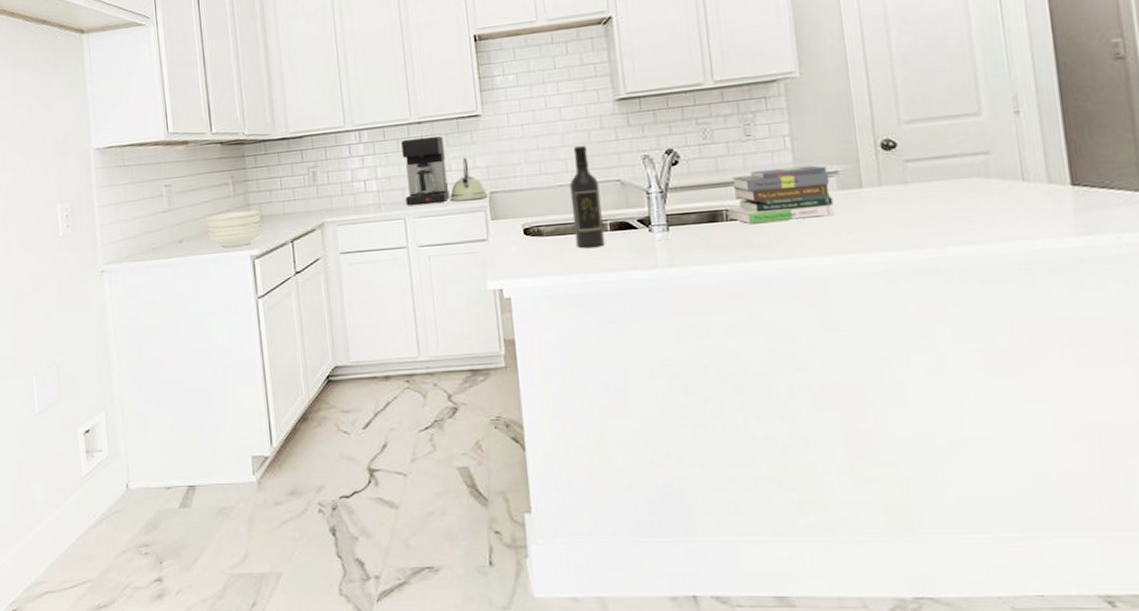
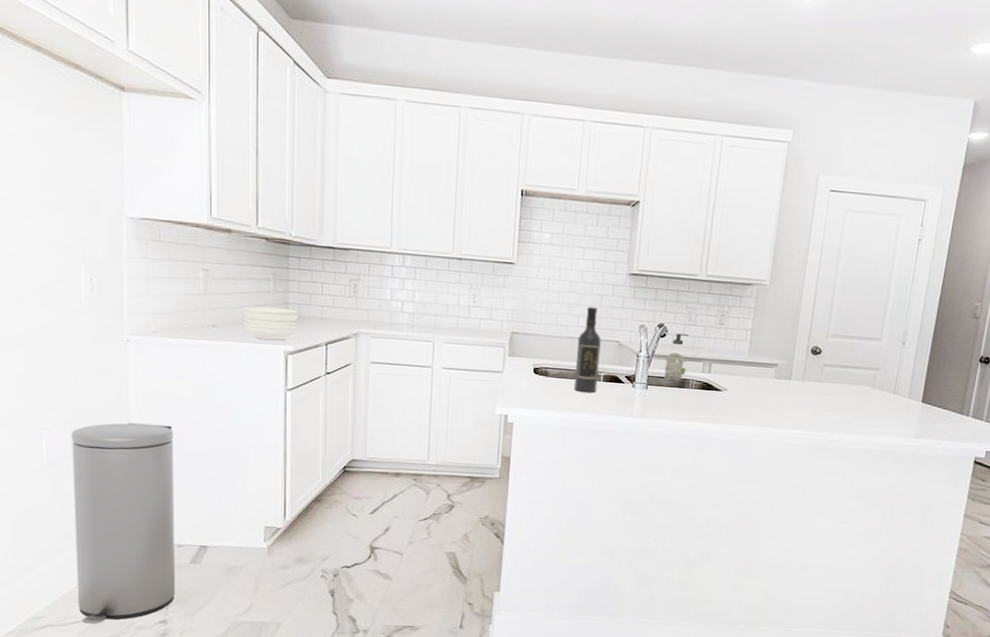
pedal bin: none [58,354,168,588] -> present [71,422,176,624]
coffee maker: present [401,136,450,206] -> none [437,272,478,334]
kettle: present [450,157,488,202] -> none [476,298,509,337]
soap dispenser: none [684,155,714,217] -> present [664,332,690,382]
books: present [727,165,834,224] -> none [692,352,771,398]

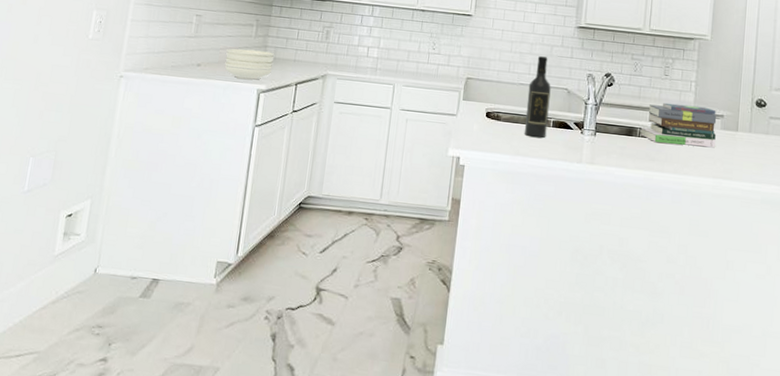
pedal bin: present [71,422,176,624] -> none [25,152,147,359]
soap dispenser: present [664,332,690,382] -> none [611,82,636,130]
books: none [692,352,771,398] -> present [640,102,717,148]

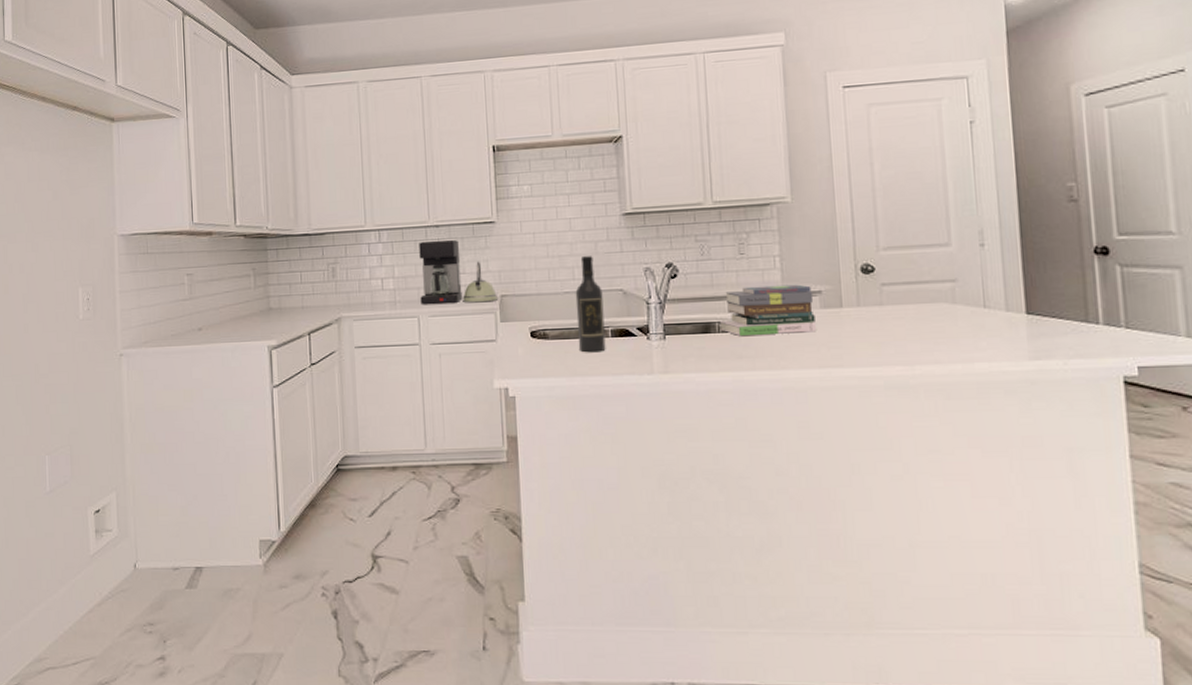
bowl: present [224,48,275,80] -> none [225,302,281,338]
coffee maker: none [398,22,439,79] -> present [419,240,463,305]
kettle: none [434,46,465,82] -> present [463,261,499,303]

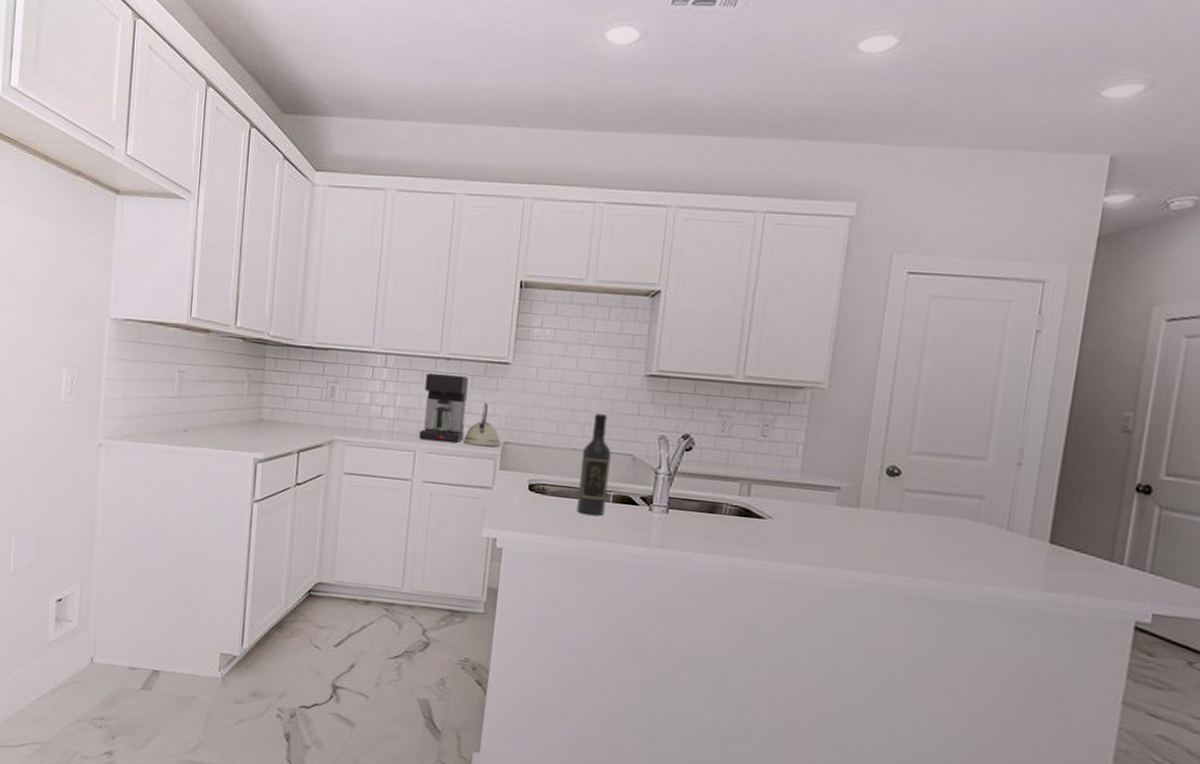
books: present [720,284,816,337] -> none [726,471,832,529]

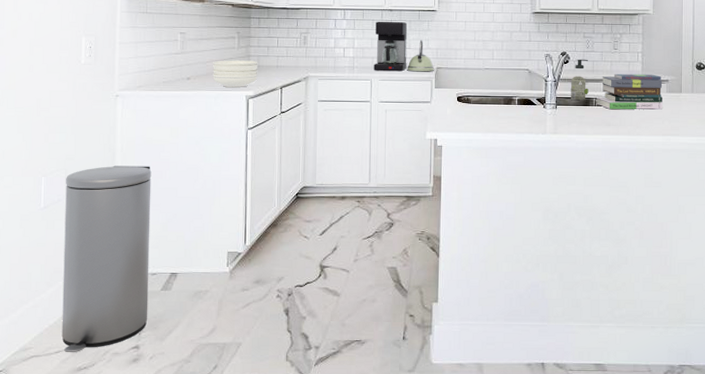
pedal bin: none [27,531,136,749] -> present [61,165,152,353]
bowl: none [213,410,272,447] -> present [212,60,258,88]
wine bottle: present [576,414,612,517] -> none [492,42,514,116]
soap dispenser: none [689,445,723,506] -> present [570,59,589,101]
books: none [726,471,832,529] -> present [596,73,663,110]

